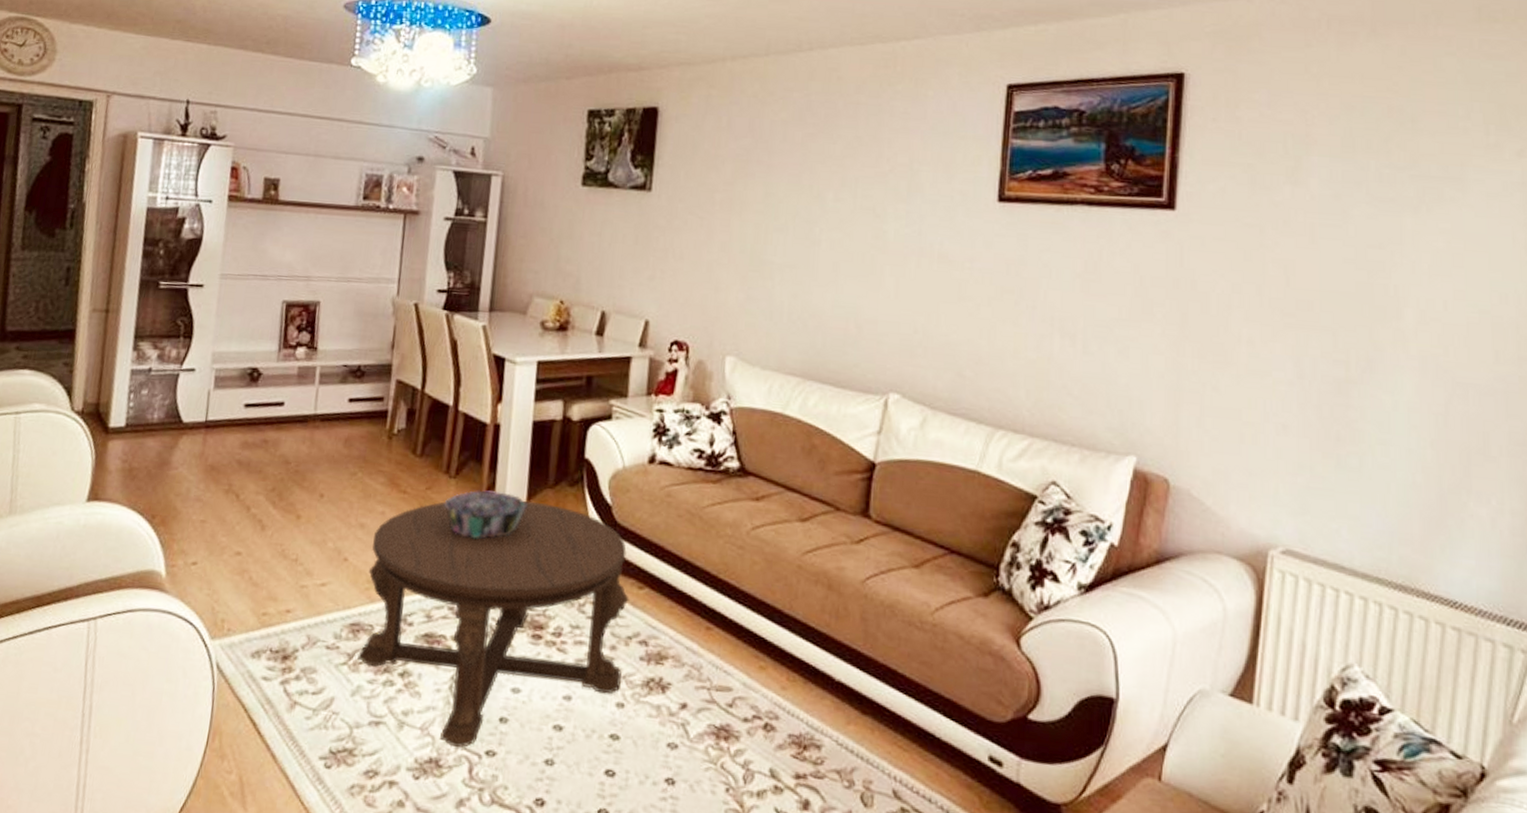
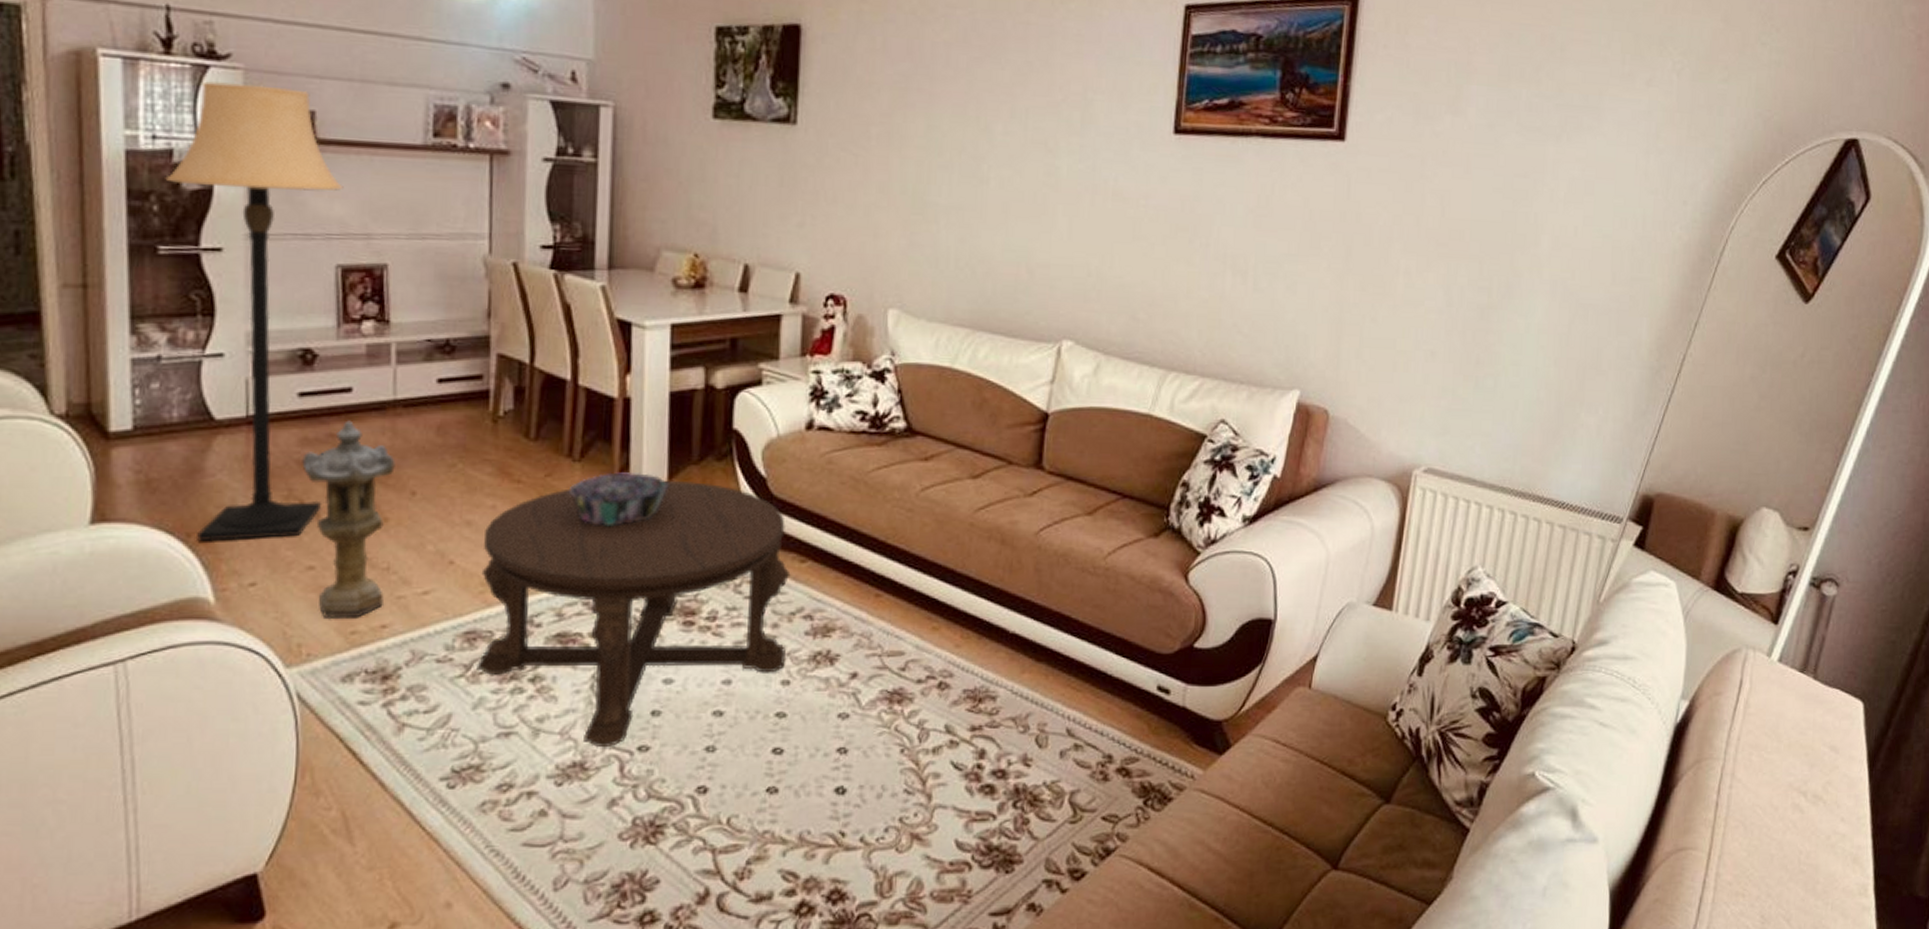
lamp: none [159,156,294,526] -> present [165,81,344,542]
lantern: none [241,429,311,602] -> present [302,420,395,618]

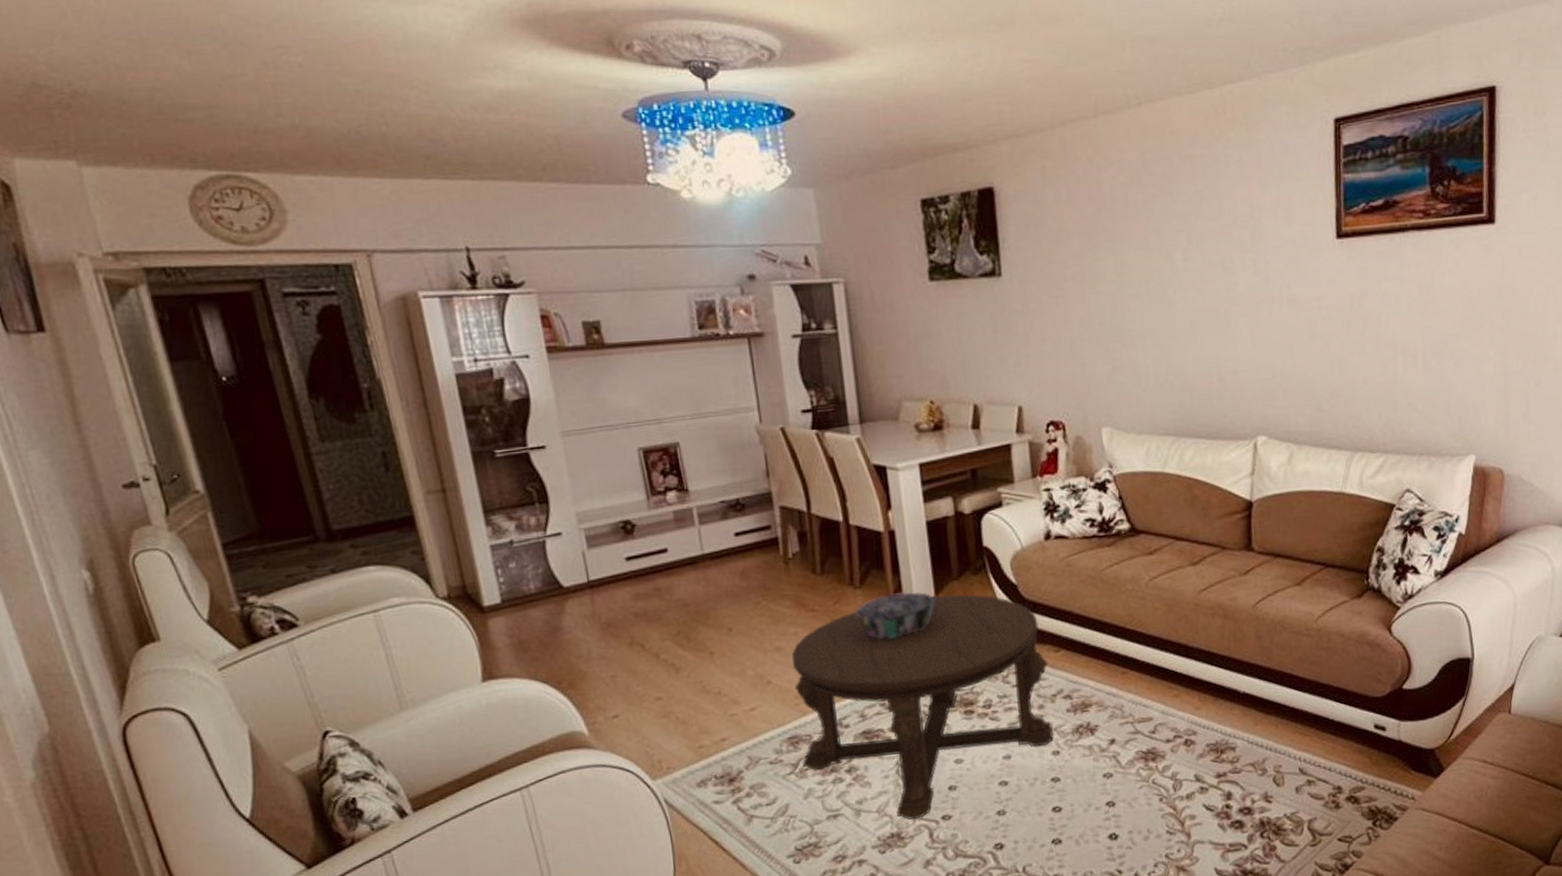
lamp: present [165,81,344,542] -> none [490,304,658,687]
lantern: present [302,420,395,618] -> none [637,575,720,738]

